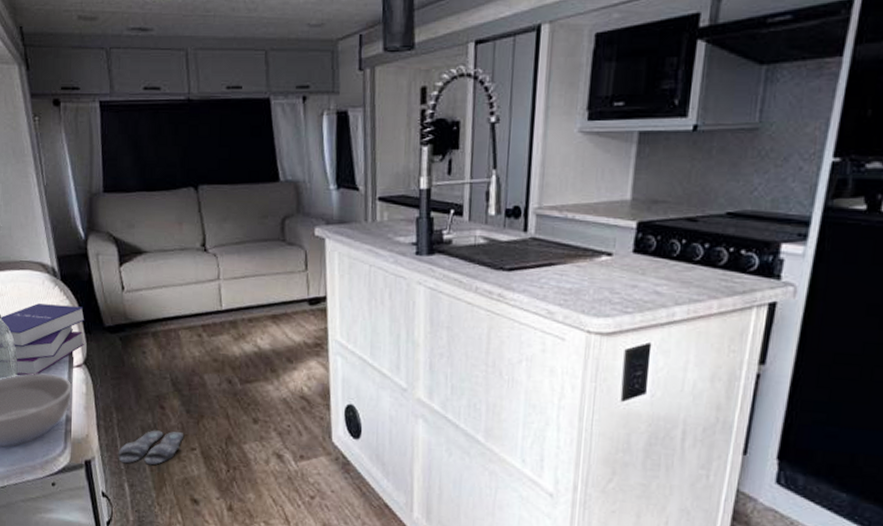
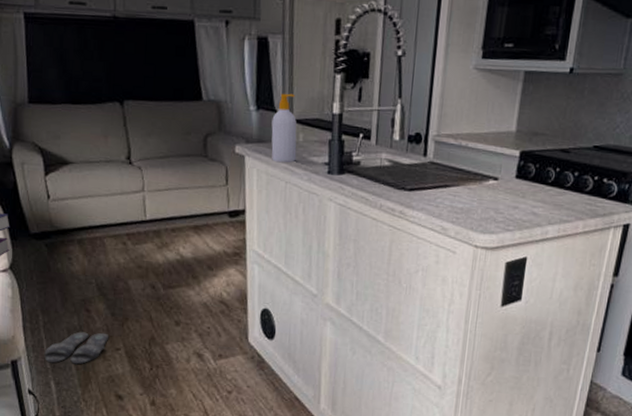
soap bottle: none [353,169,382,245] -> present [271,93,297,163]

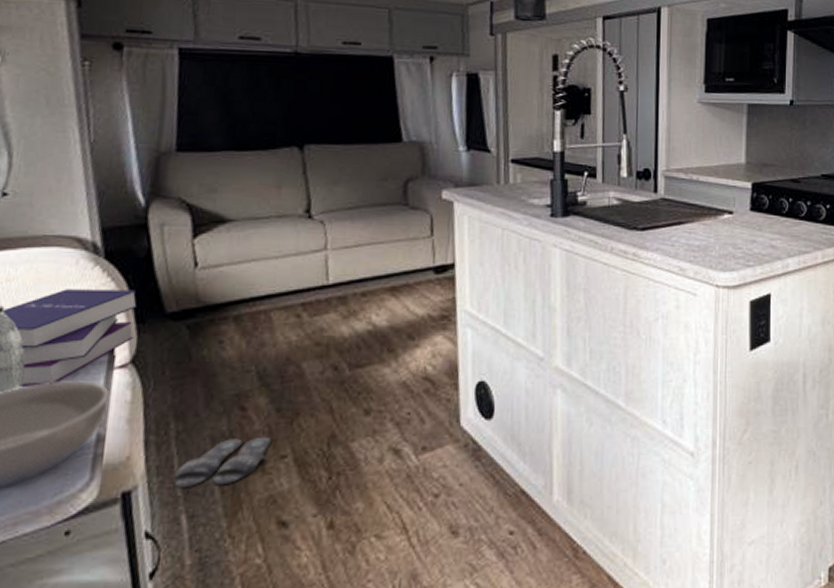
soap bottle: present [271,93,297,163] -> none [484,131,515,208]

